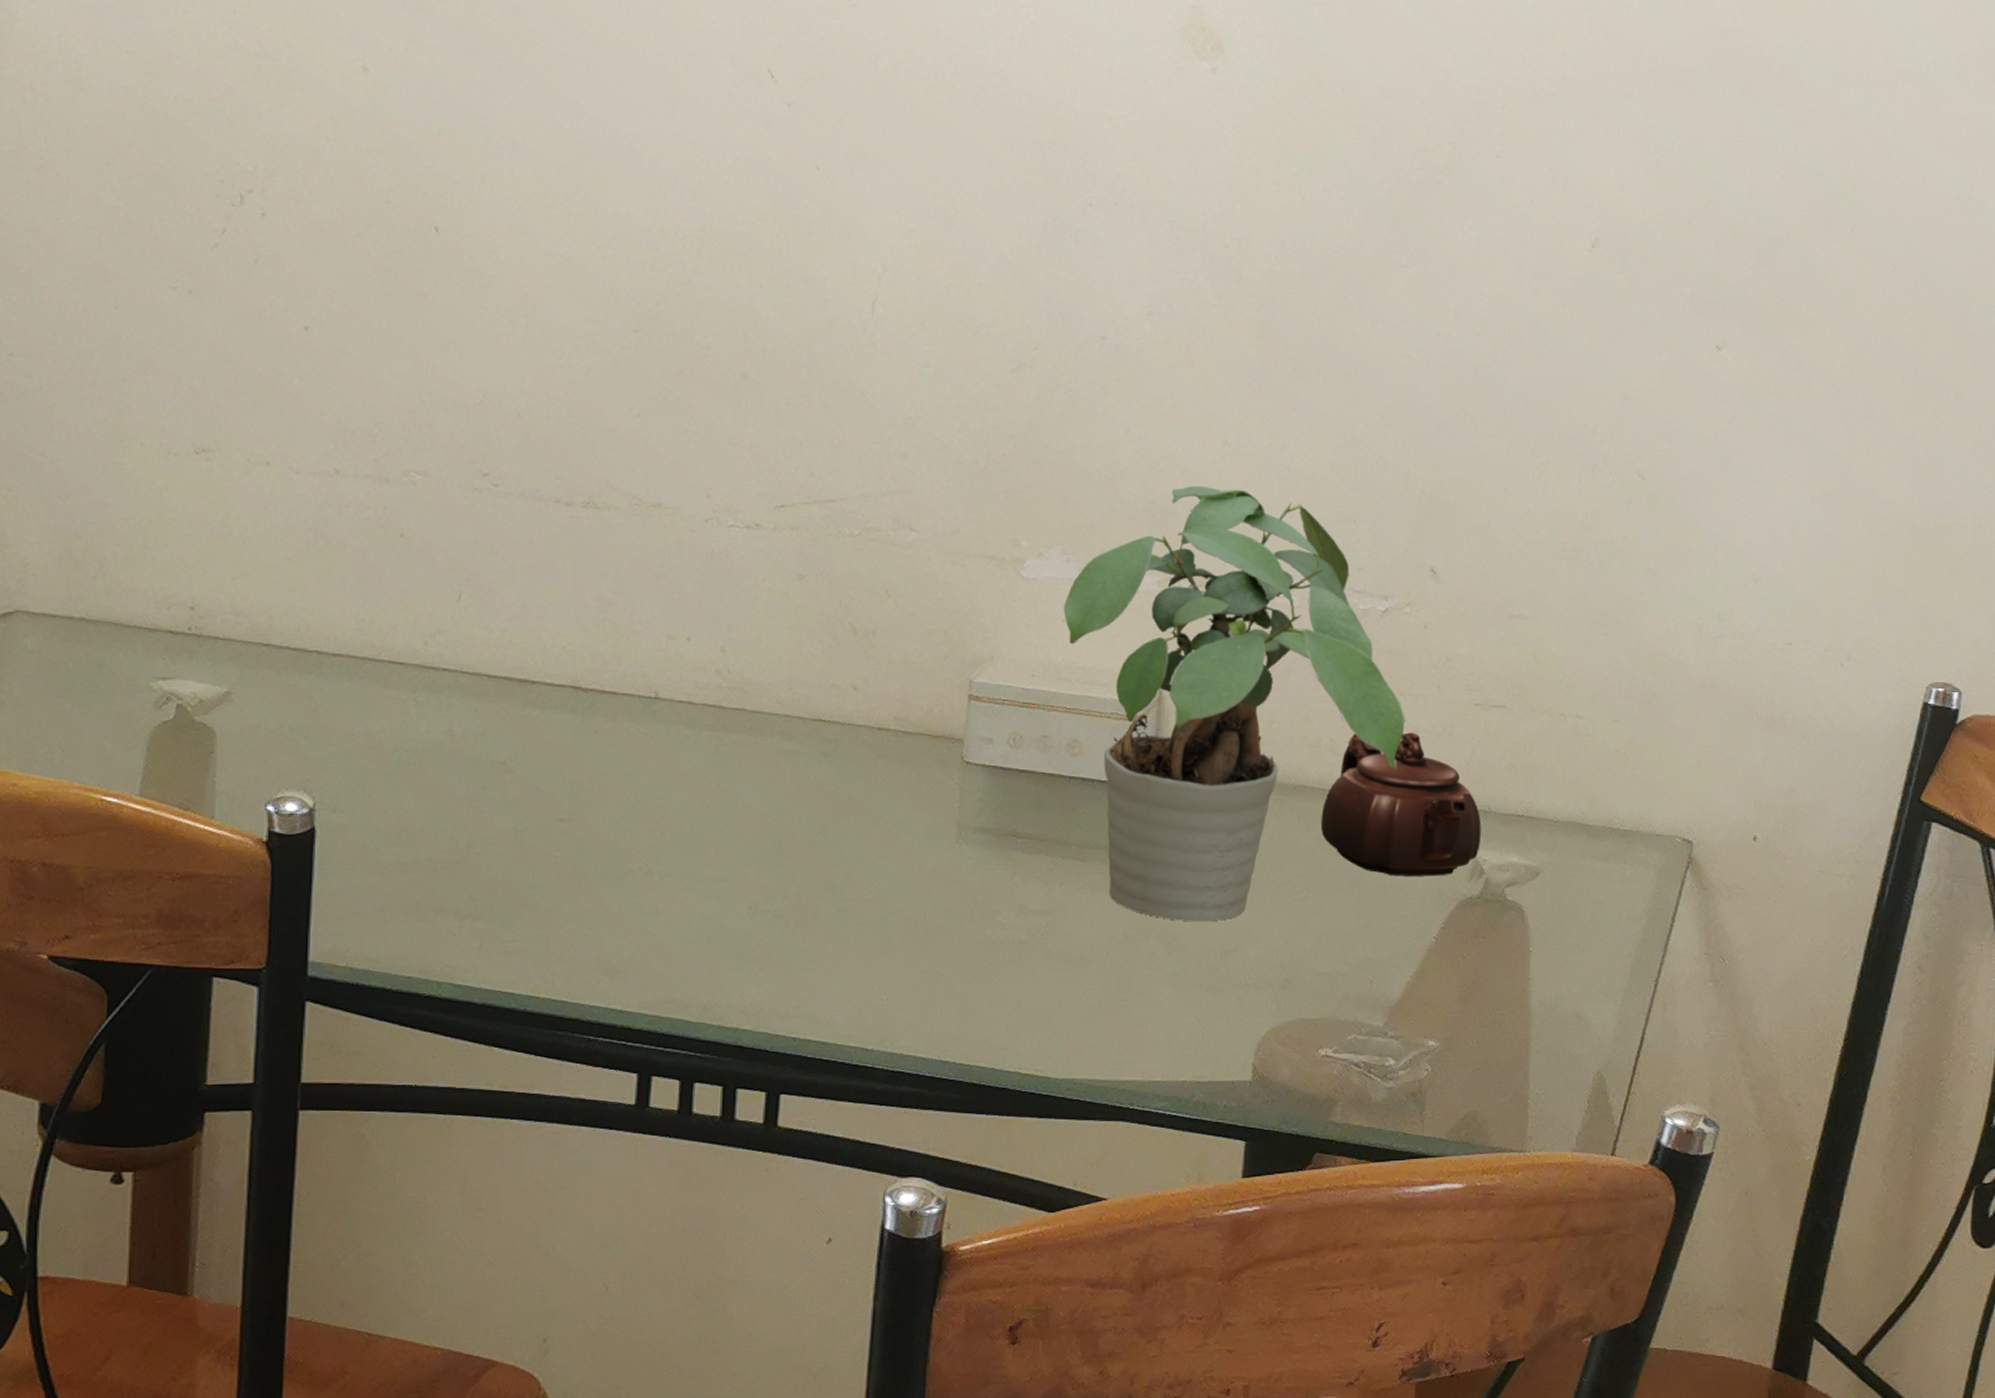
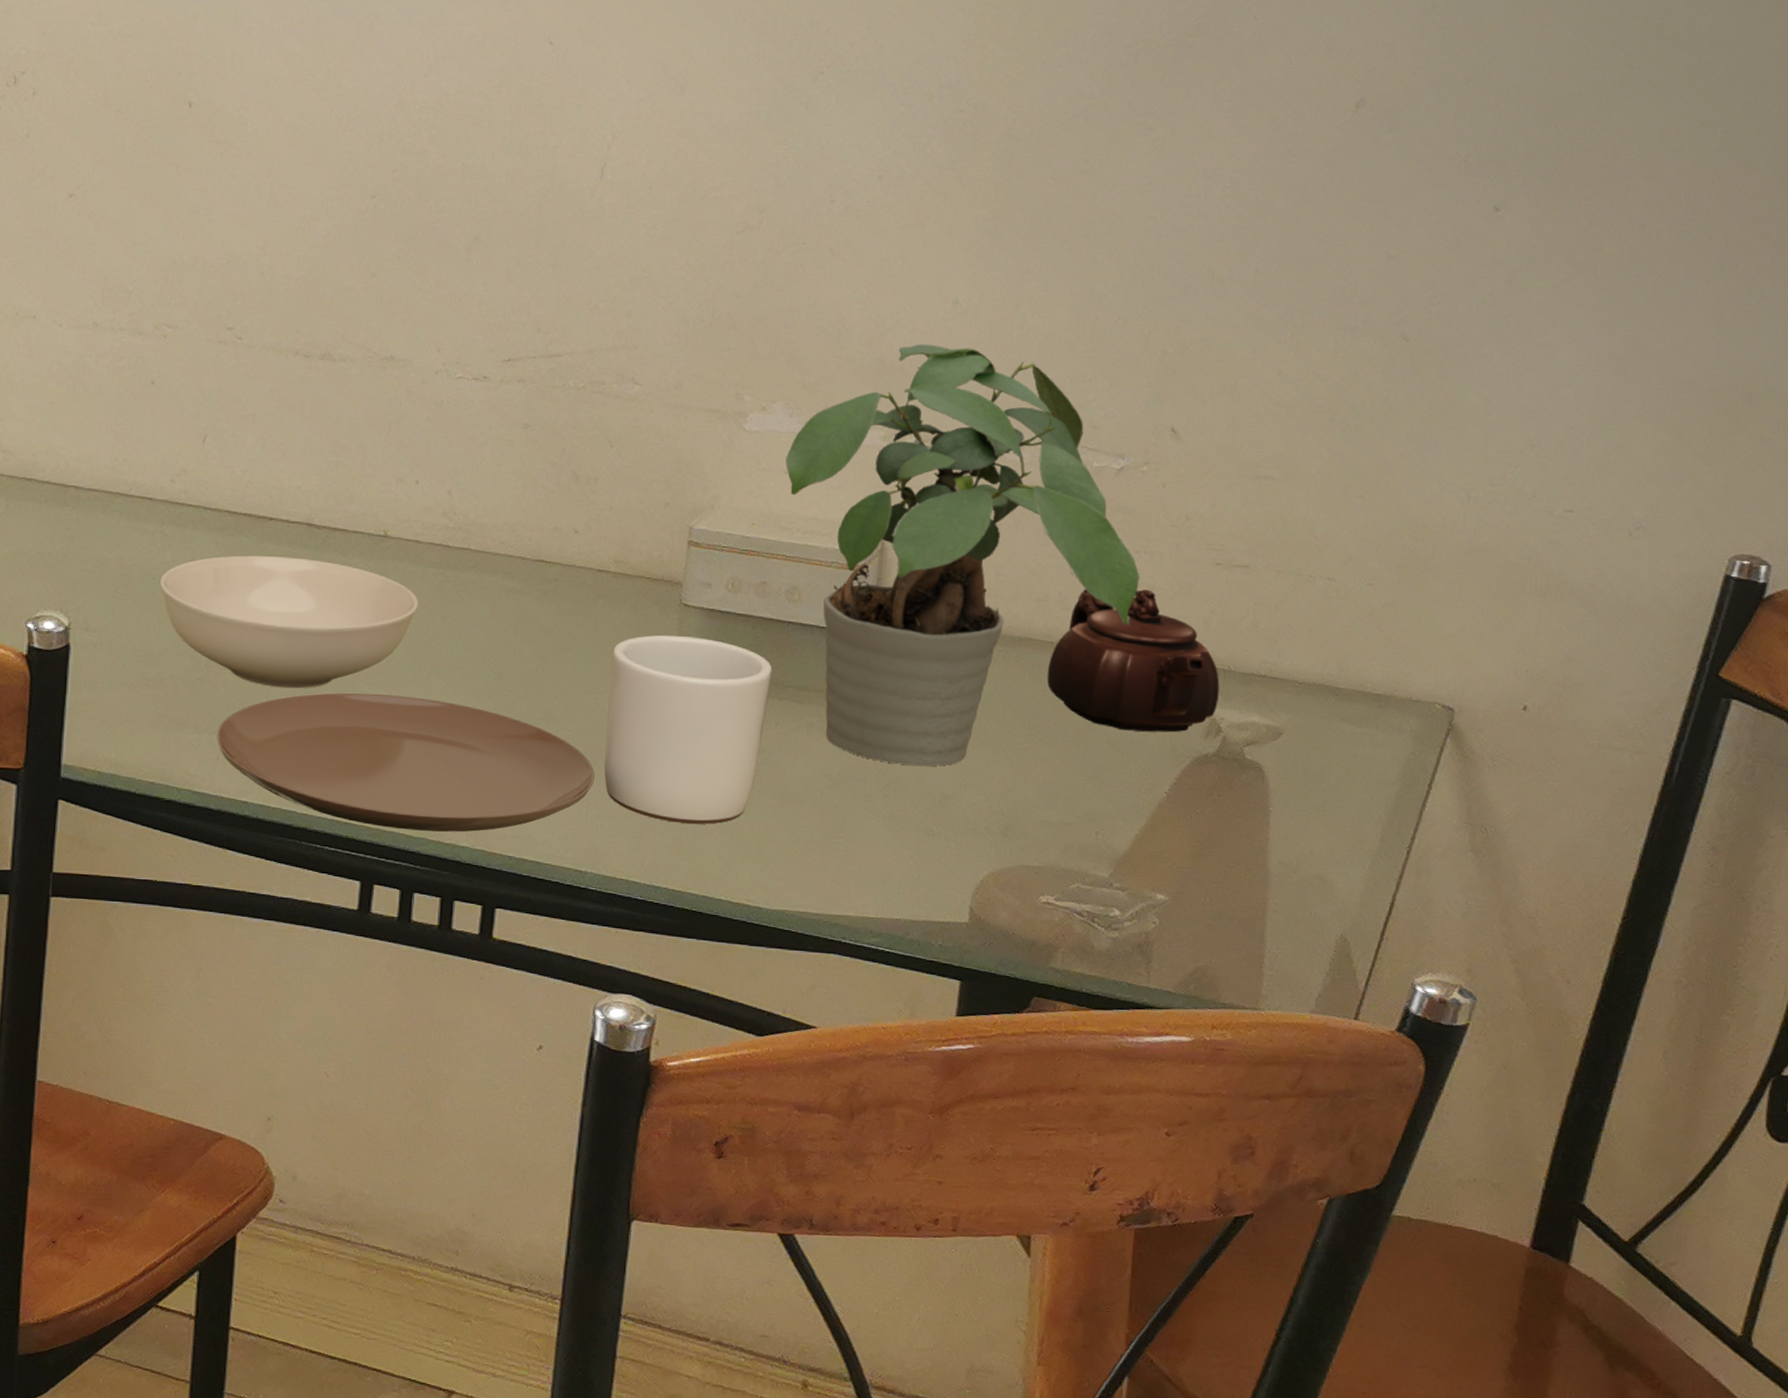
bowl: none [414,723,694,867] -> present [160,555,419,689]
plate: none [480,869,879,1015] -> present [217,693,595,832]
mug: none [888,794,1055,993] -> present [604,634,772,824]

